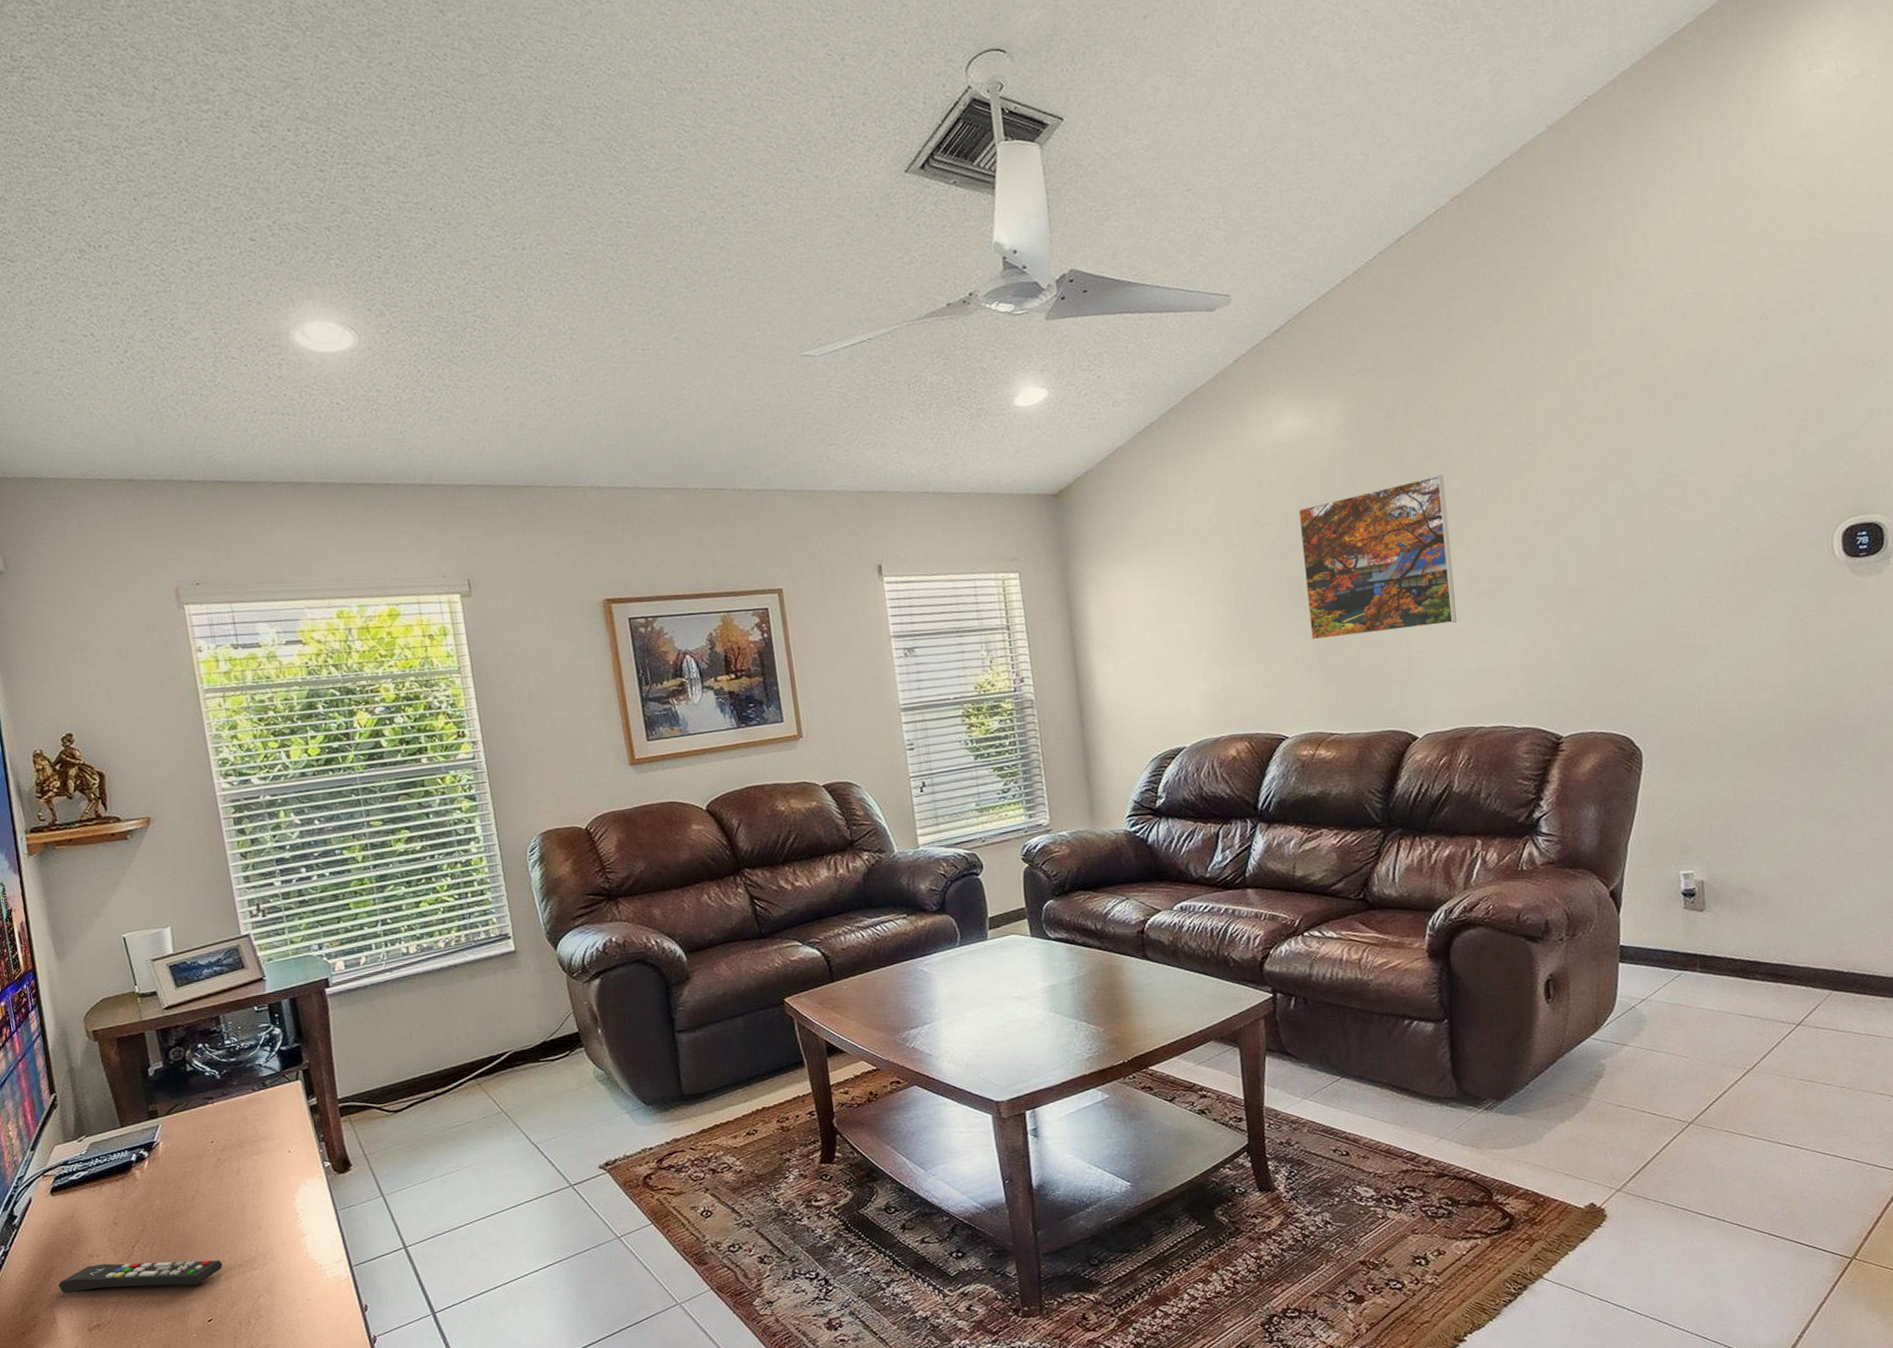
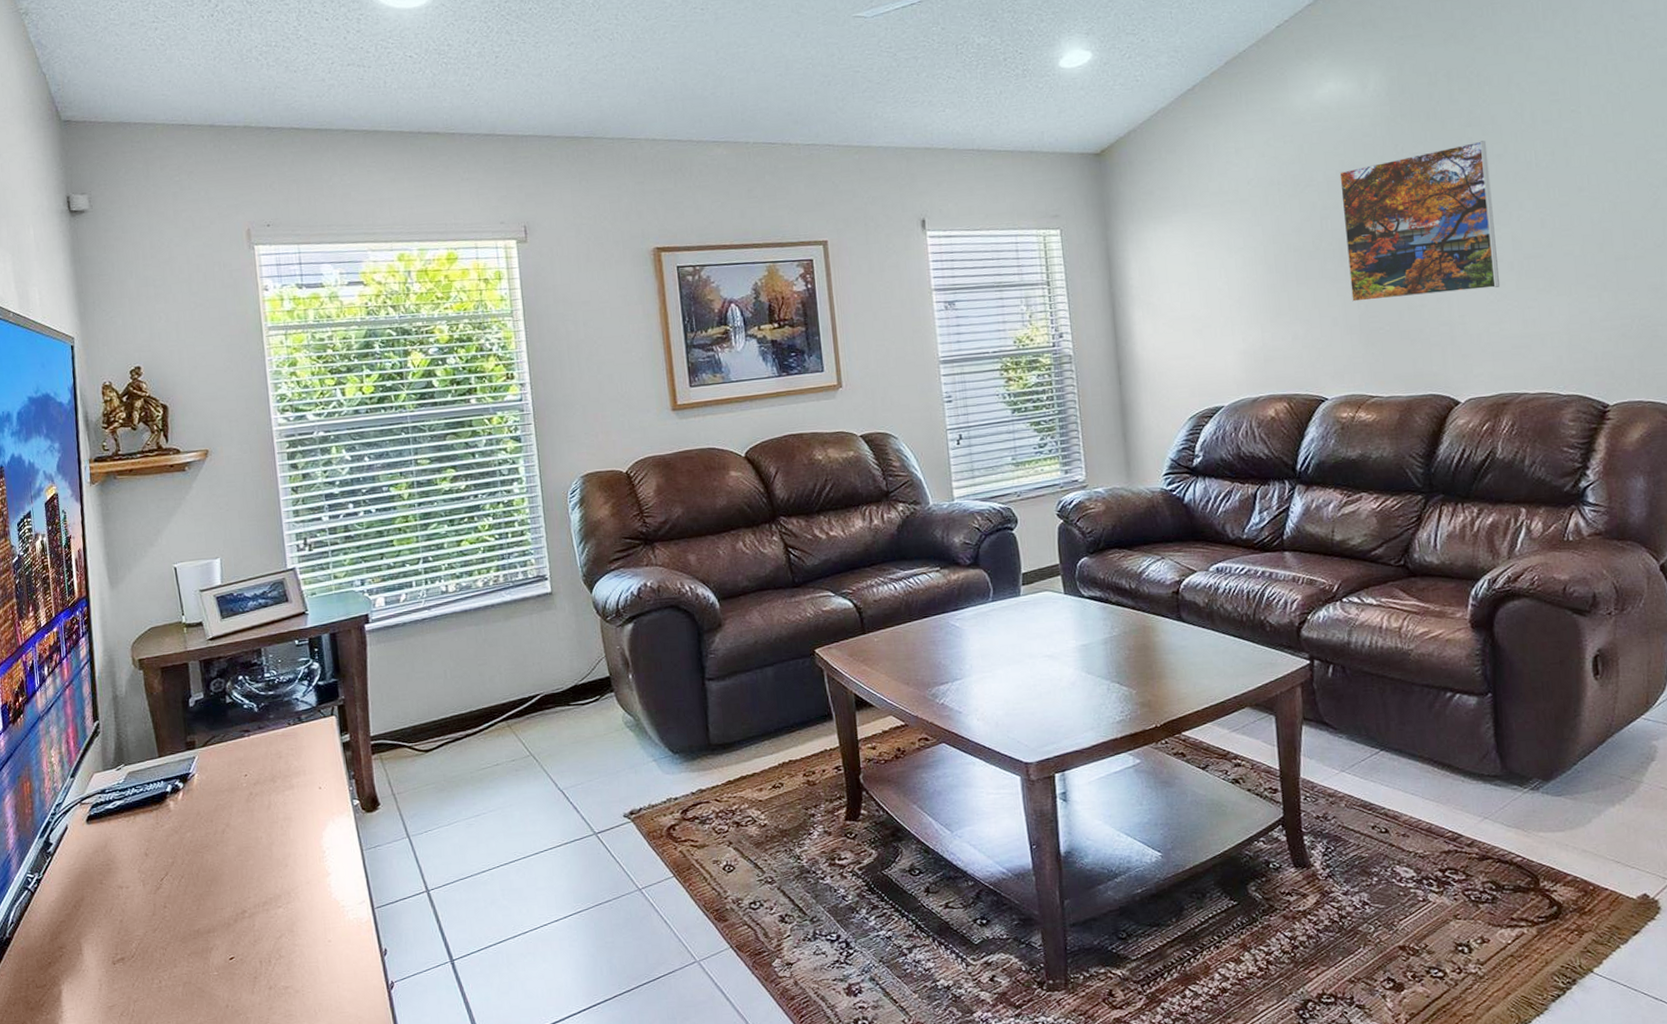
remote control: present [58,1260,223,1293] -> none [87,895,248,924]

